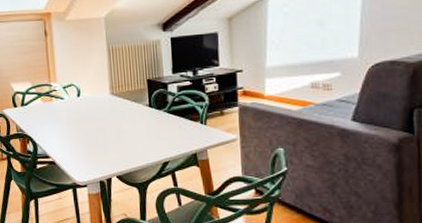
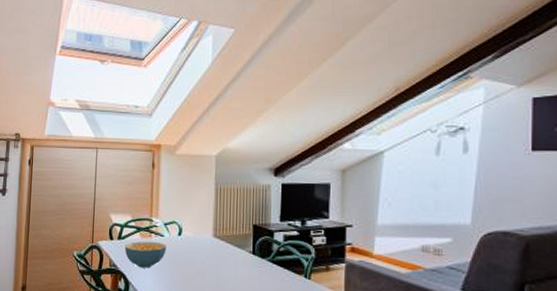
cereal bowl: none [28,104,68,130] -> present [124,241,166,269]

